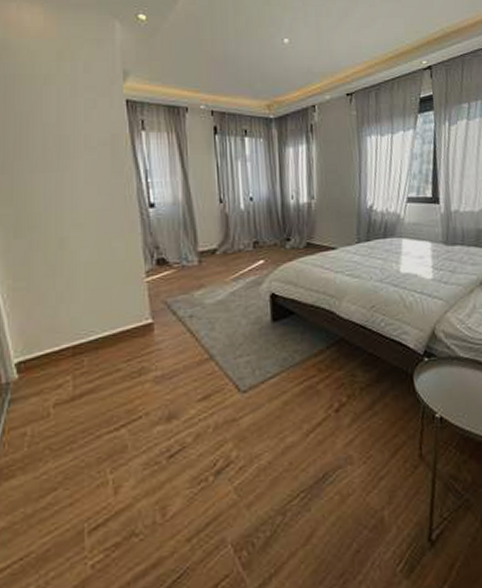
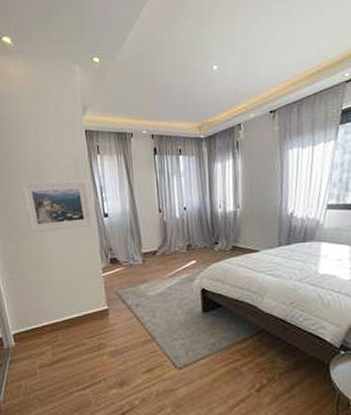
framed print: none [33,160,135,228] -> present [20,180,94,234]

